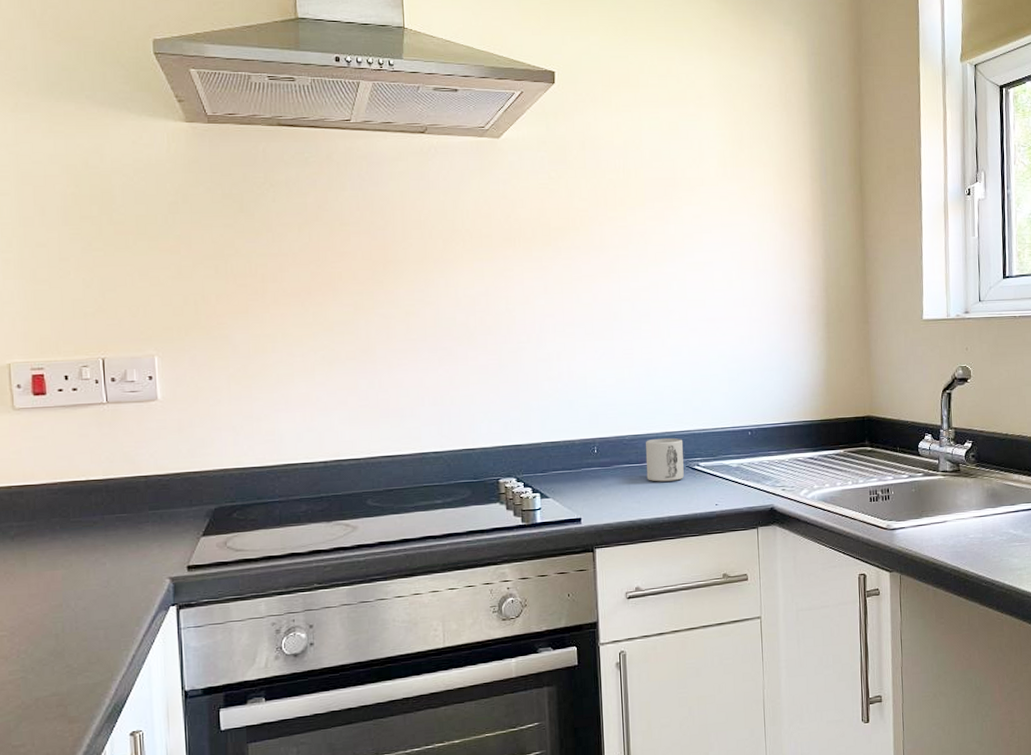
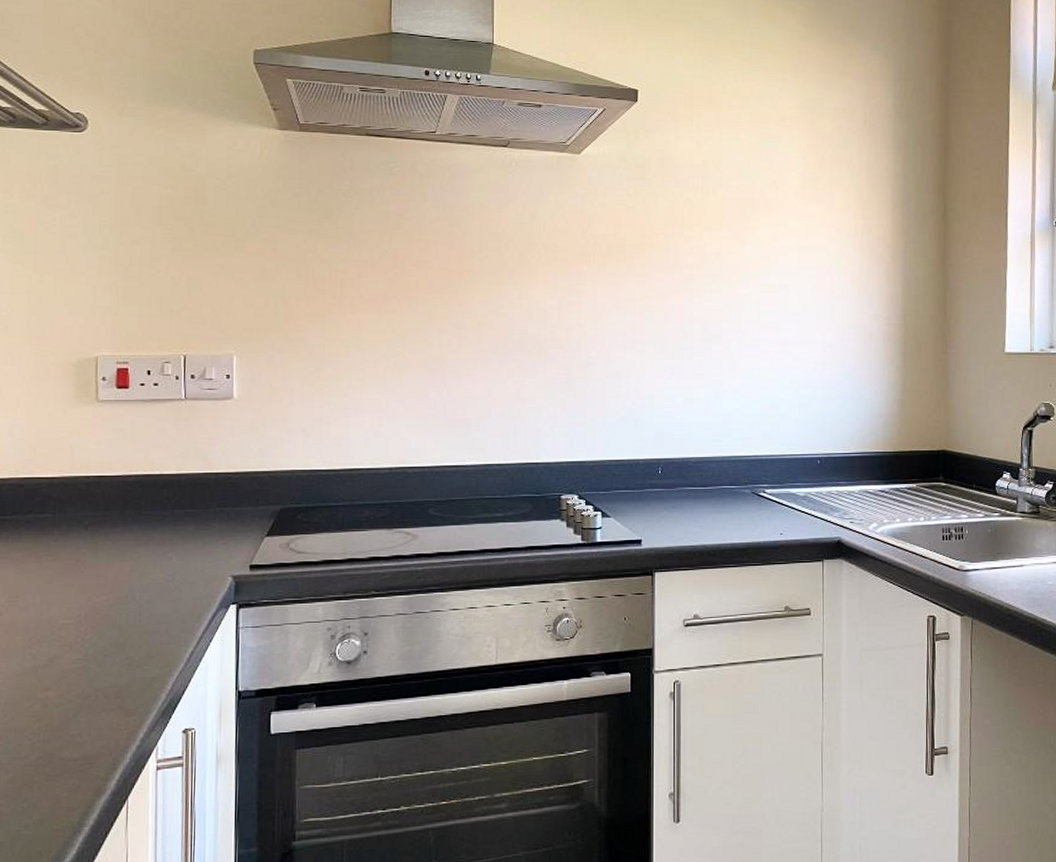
mug: present [645,437,684,482] -> none [710,462,750,507]

